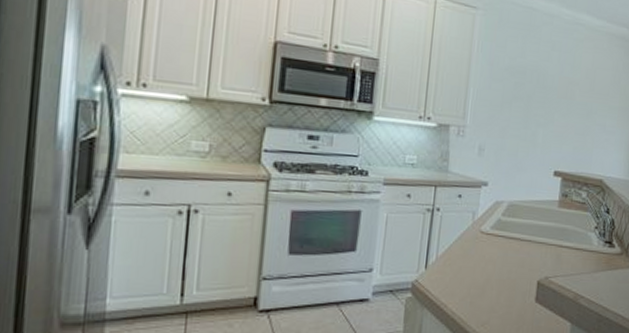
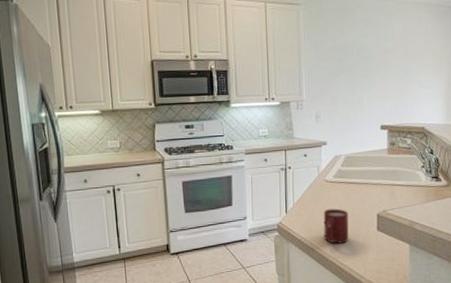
cup: none [469,268,503,315] -> present [323,208,349,244]

